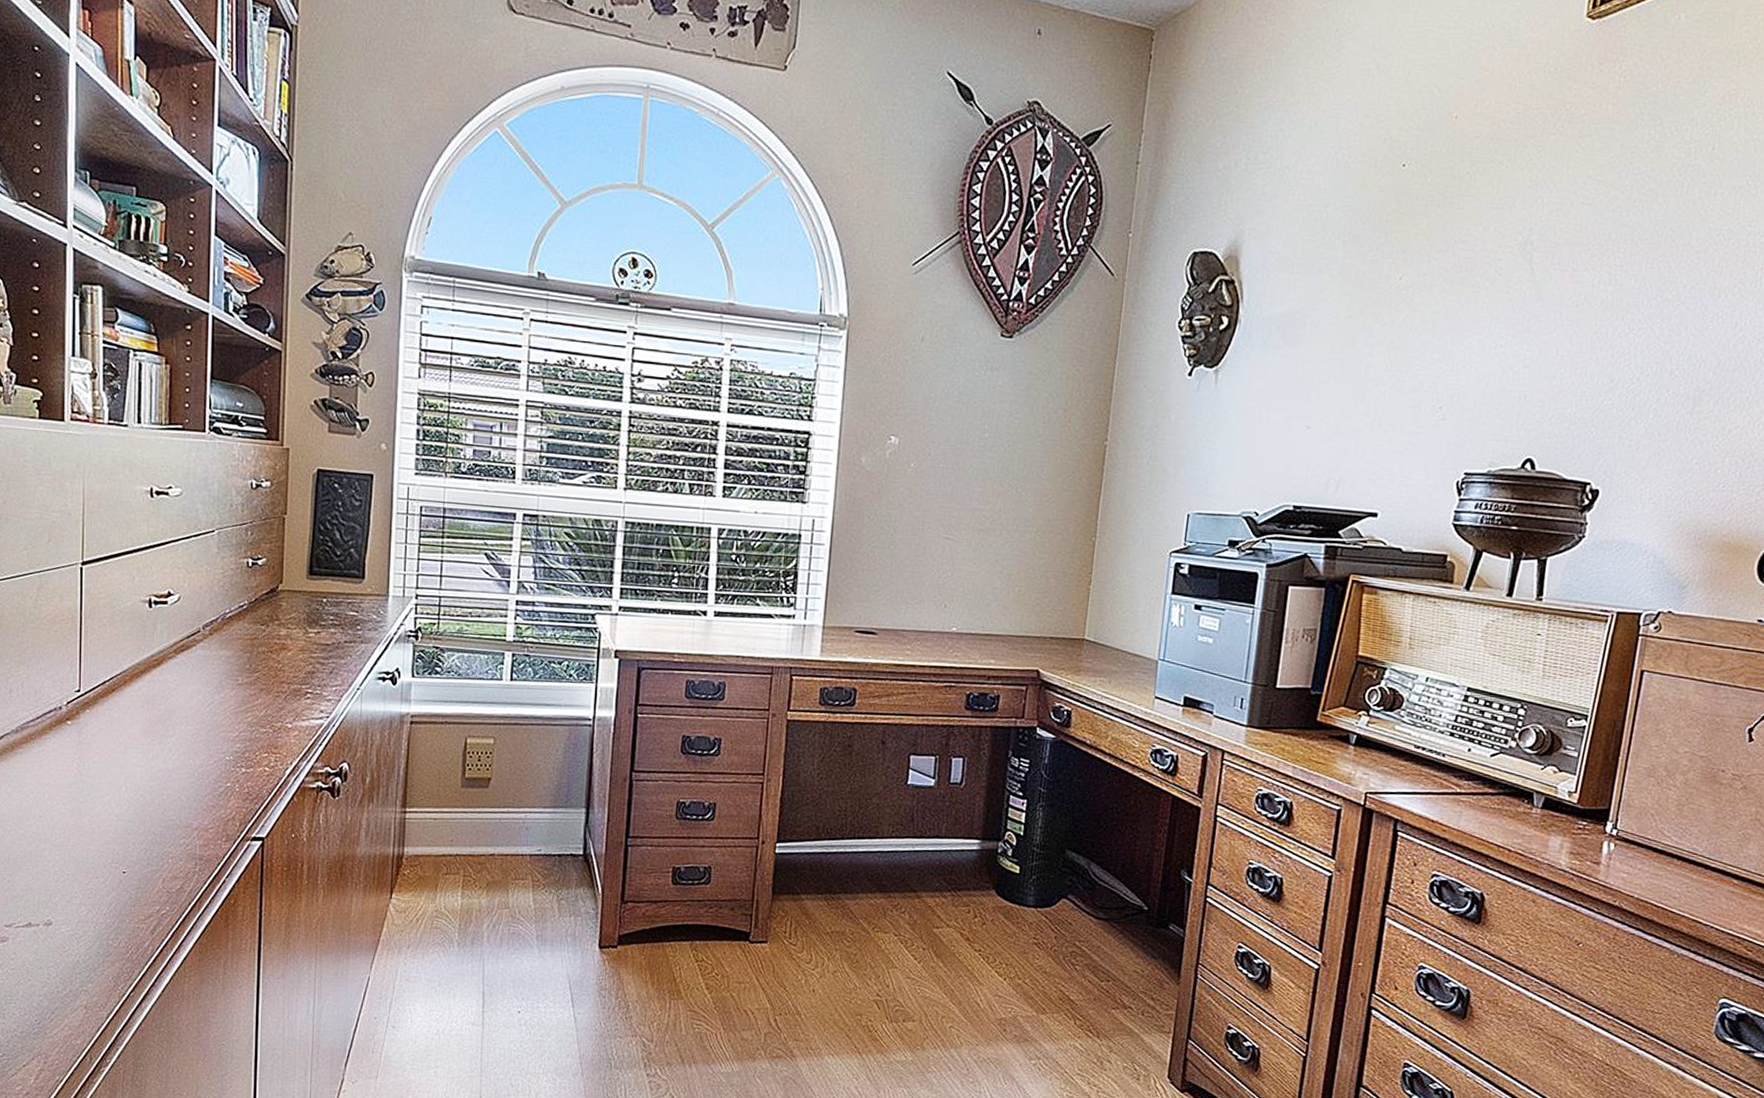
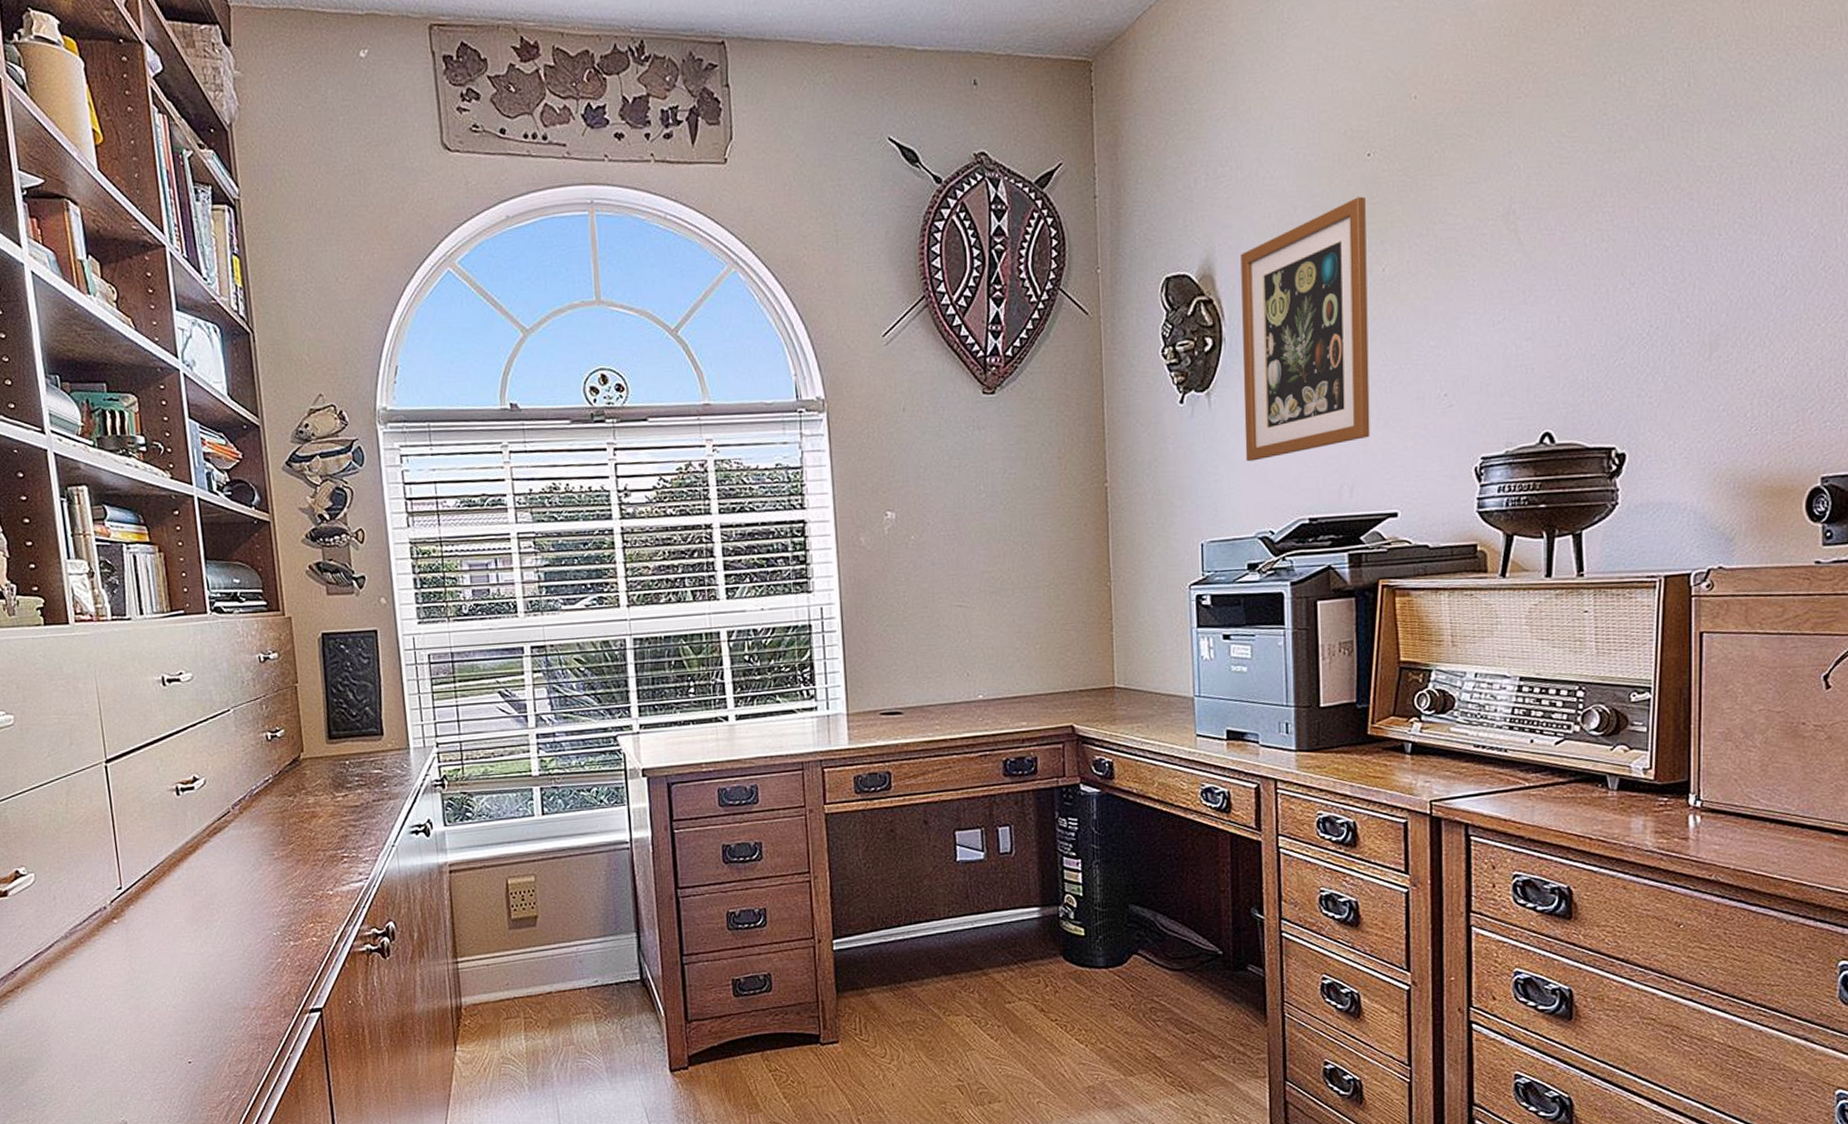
wall art: none [1242,204,1394,443] -> present [1240,196,1370,462]

